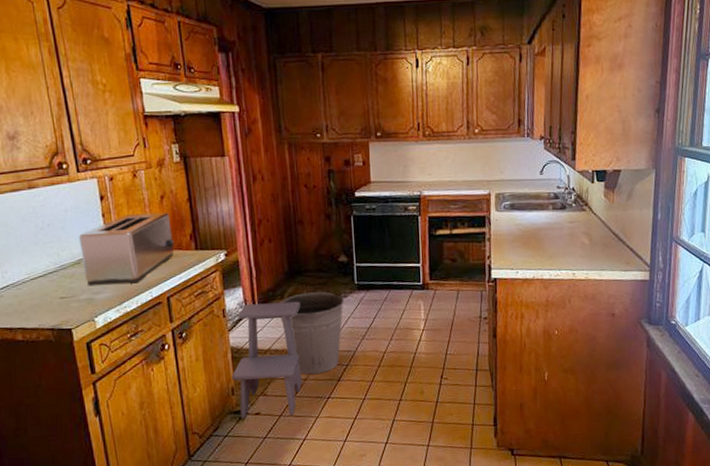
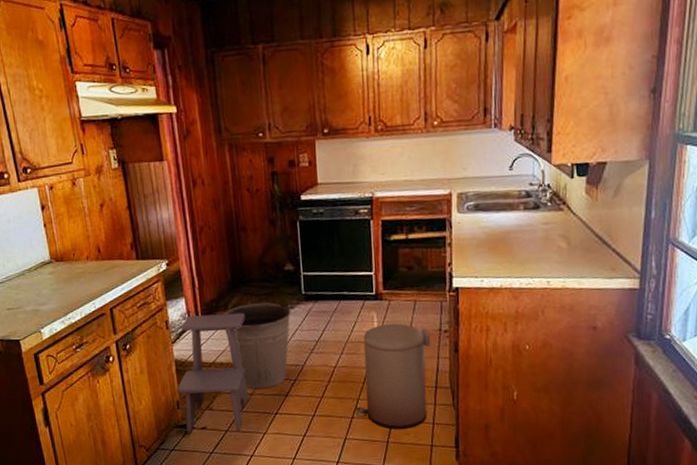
toaster: present [78,212,174,286] -> none [22,221,116,298]
pedal bin: none [403,311,473,410] -> present [355,323,431,429]

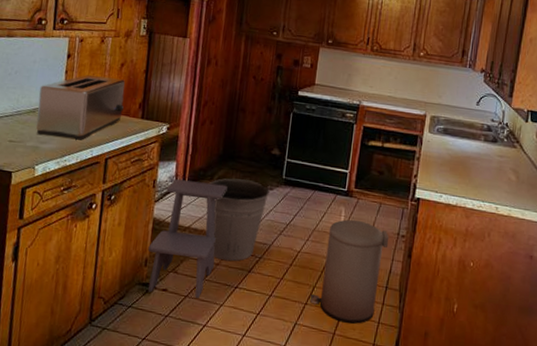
toaster: none [22,221,116,298] -> present [36,74,125,140]

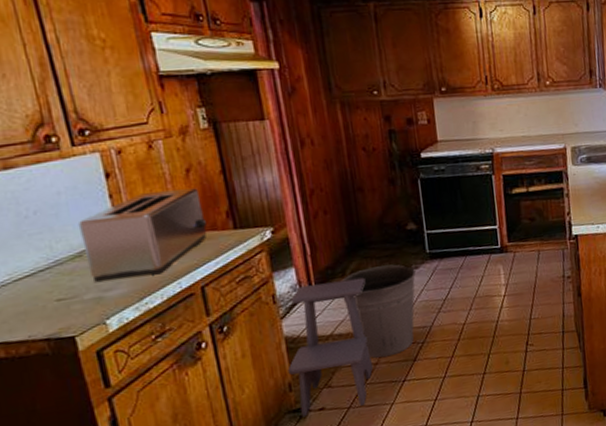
pedal bin: present [309,219,390,324] -> none [487,273,557,380]

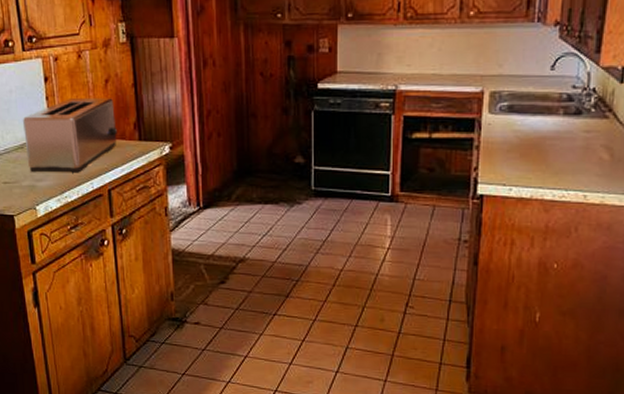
step stool: present [287,277,373,417] -> none [171,204,249,329]
bucket: present [342,264,416,358] -> none [226,196,299,288]

